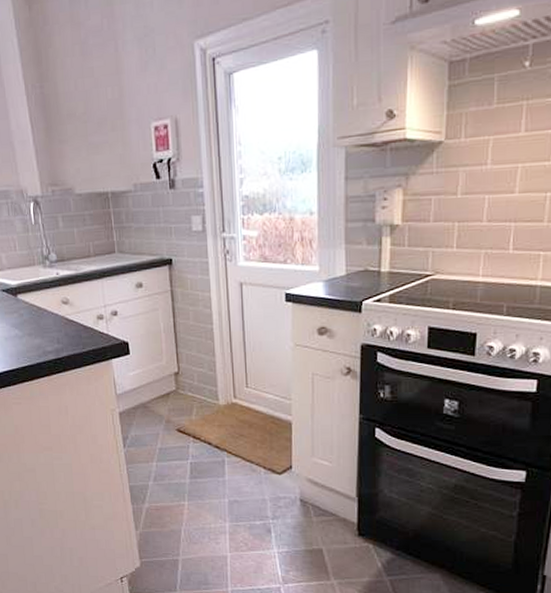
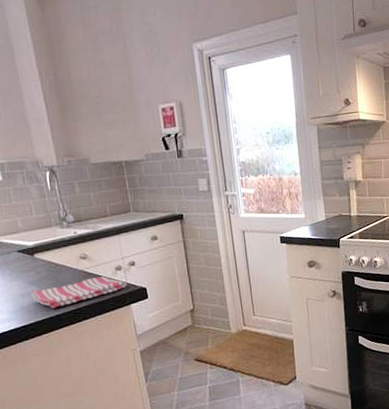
dish towel: none [14,325,108,356] -> present [31,276,127,309]

